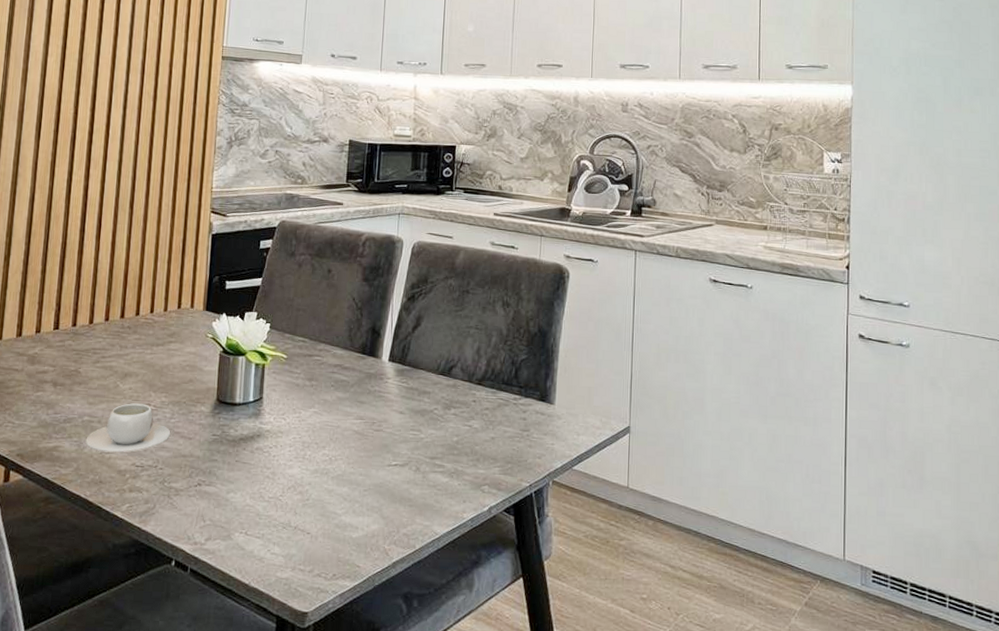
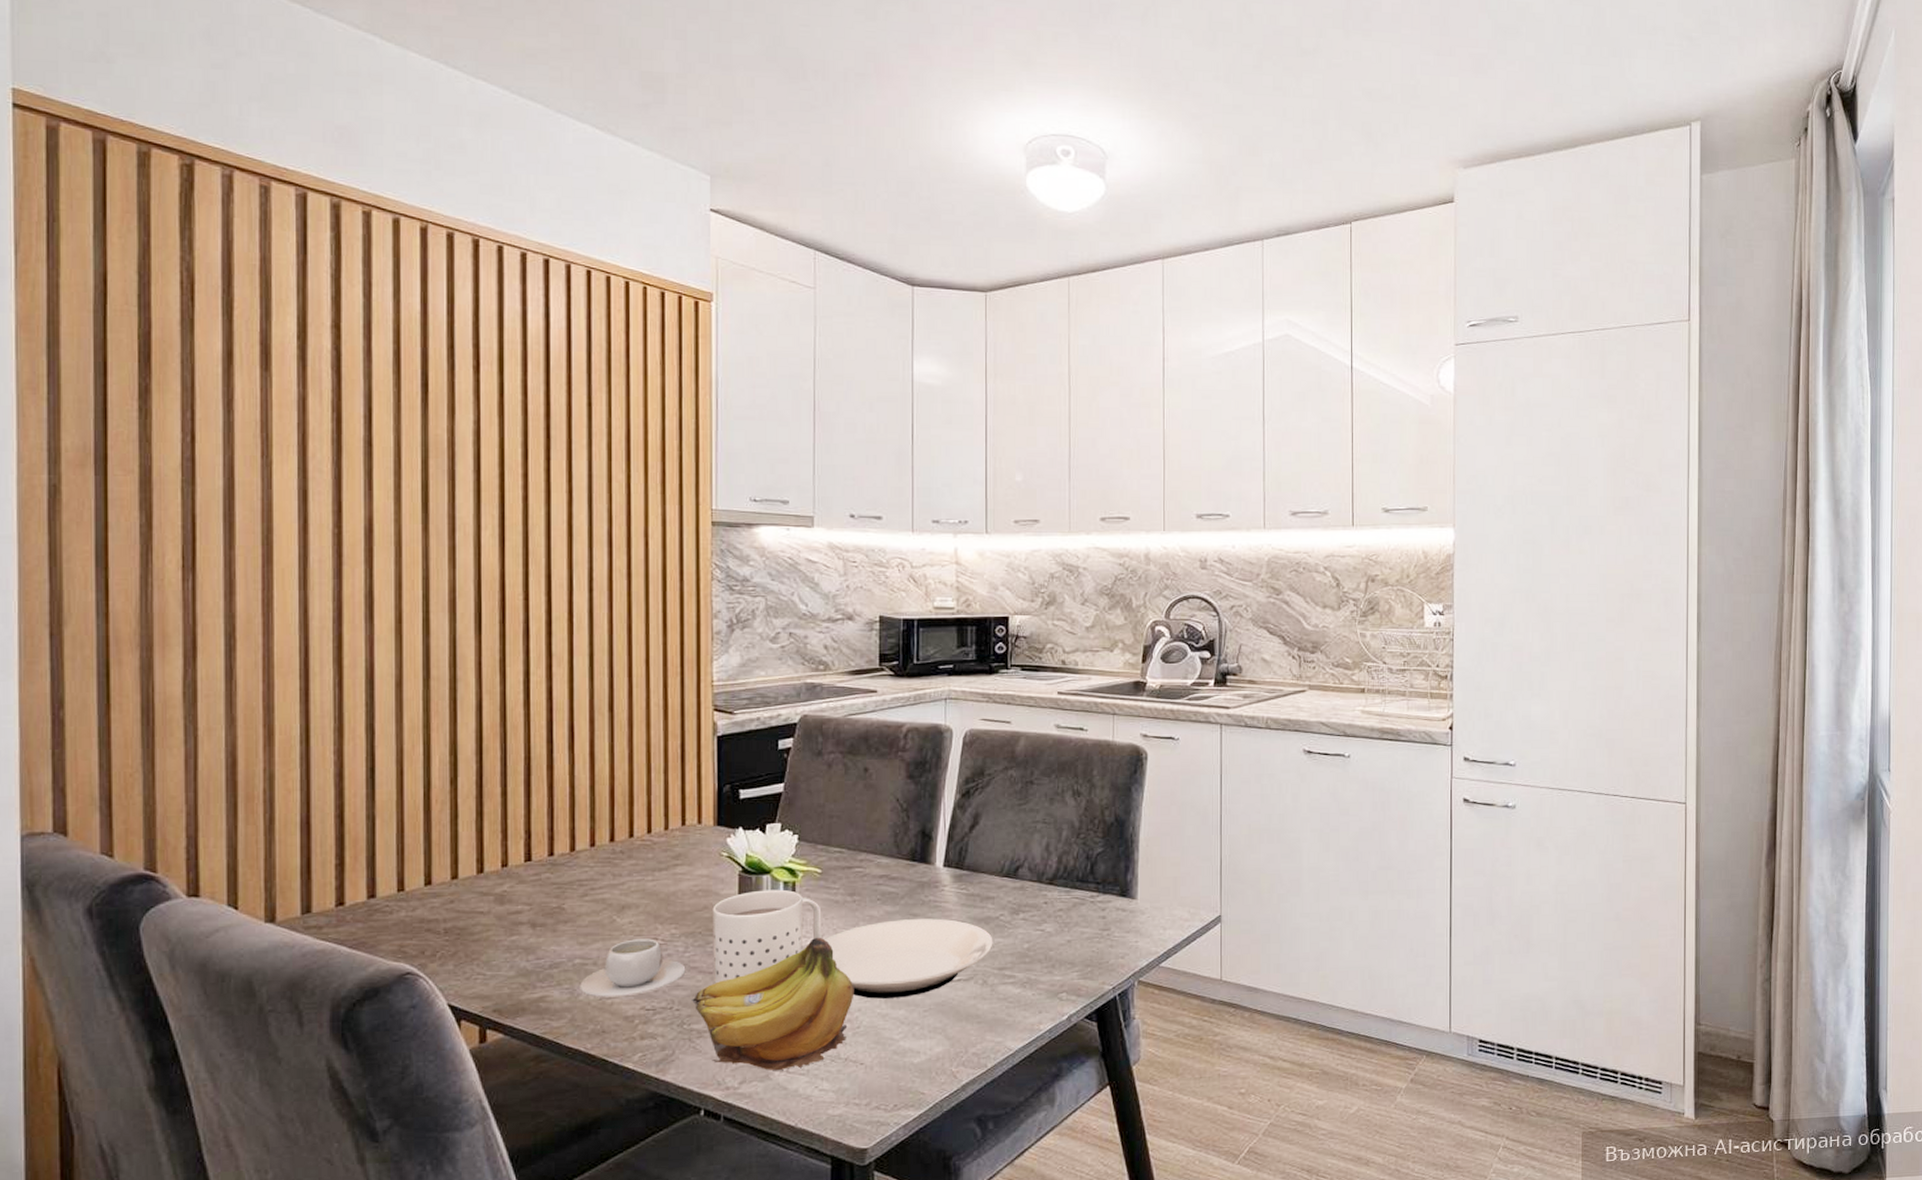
fruit: none [173,415,307,531] -> present [692,937,854,1070]
mug: none [191,369,285,449] -> present [712,889,822,984]
plate: none [285,405,427,476] -> present [824,918,993,999]

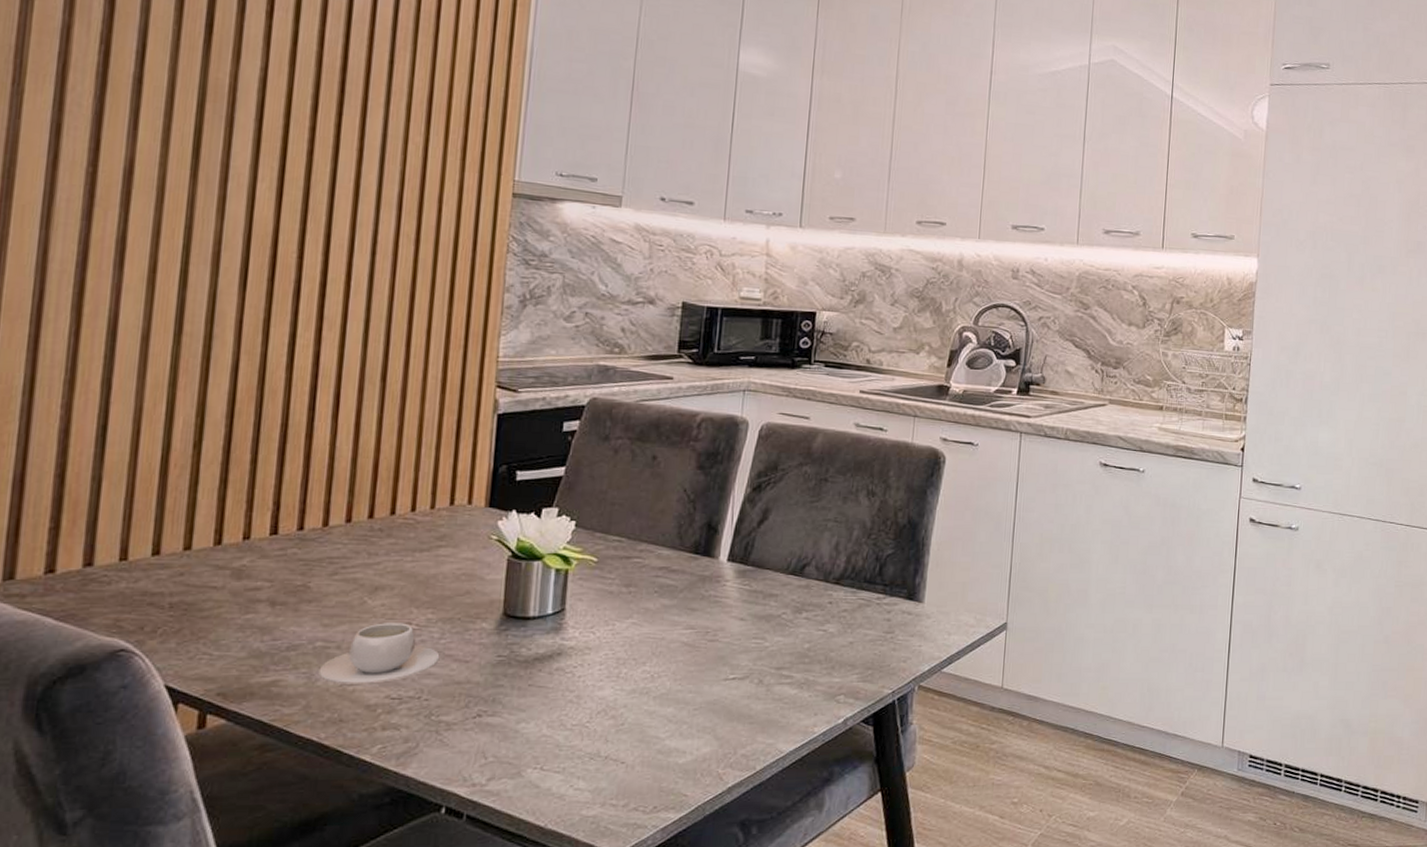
fruit: present [692,937,854,1070] -> none [443,628,622,767]
mug: present [712,889,822,984] -> none [468,576,594,674]
plate: present [824,918,993,999] -> none [594,614,773,695]

